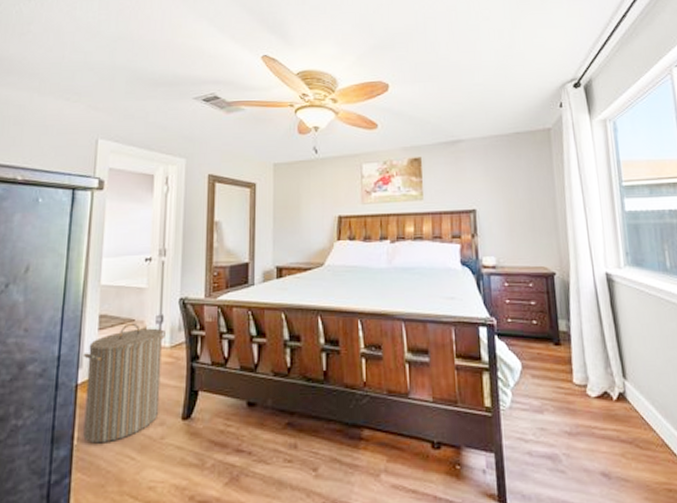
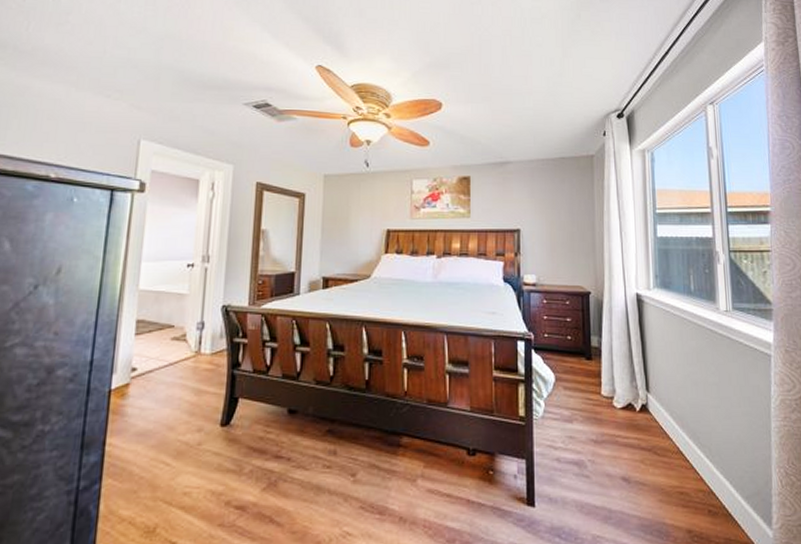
laundry hamper: present [83,322,165,444] -> none [116,328,206,450]

